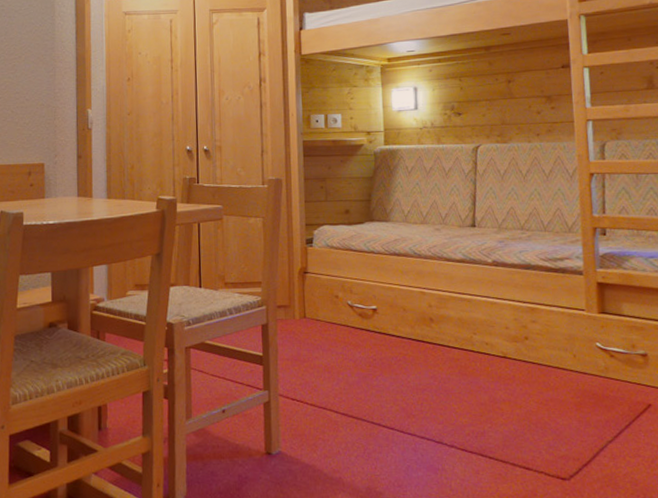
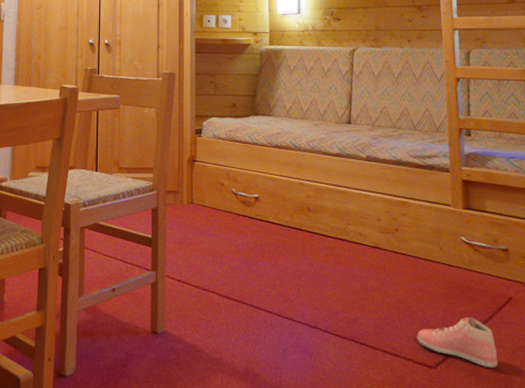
sneaker: none [549,426,637,478] -> present [417,317,499,368]

